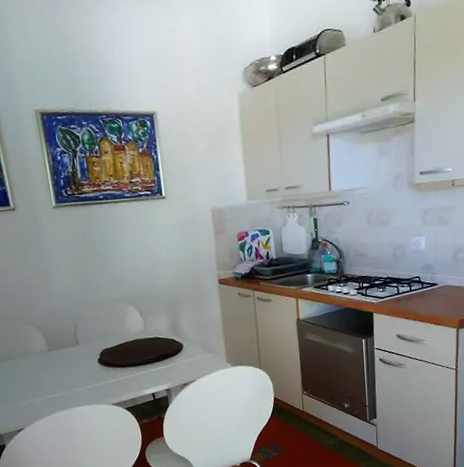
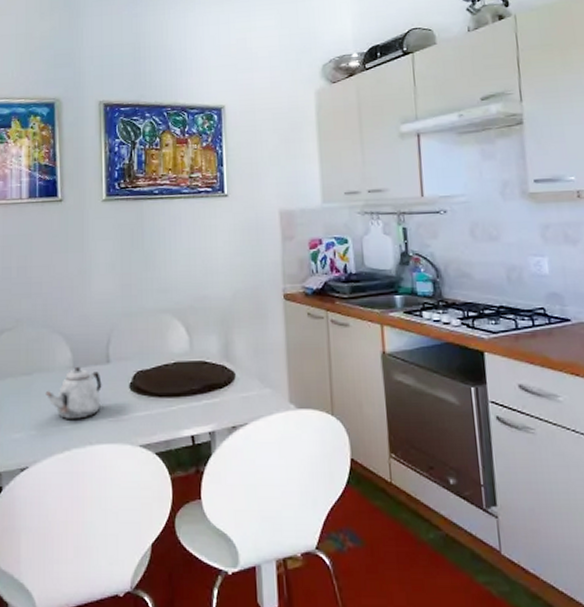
teapot: none [28,349,76,391] -> present [45,366,102,419]

